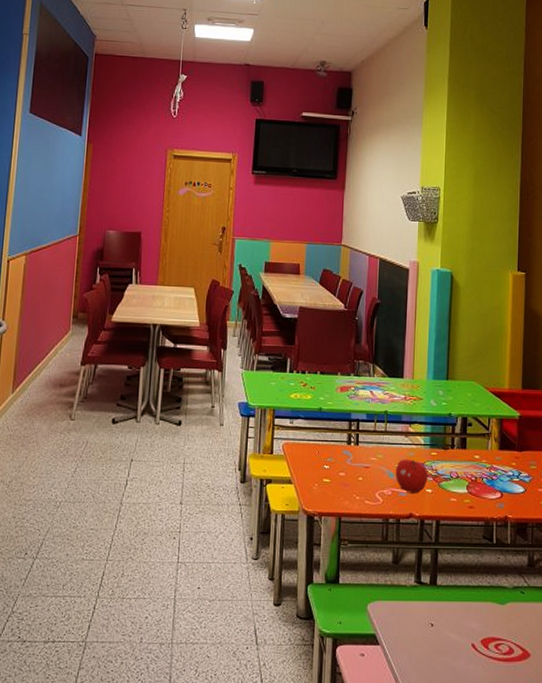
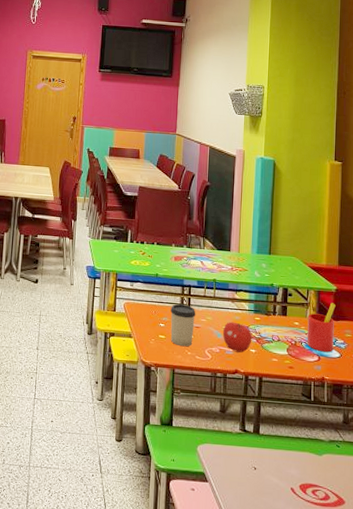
cup: none [336,441,365,491] -> present [170,303,196,347]
straw: none [488,431,520,488] -> present [306,303,336,353]

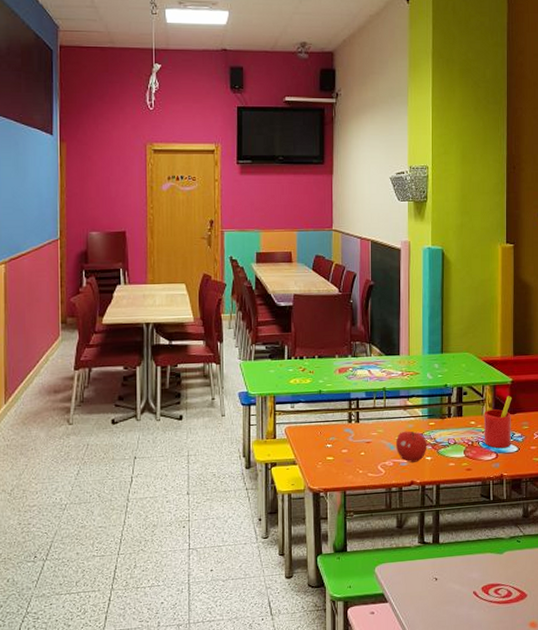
cup: present [170,303,196,347] -> none [338,419,366,466]

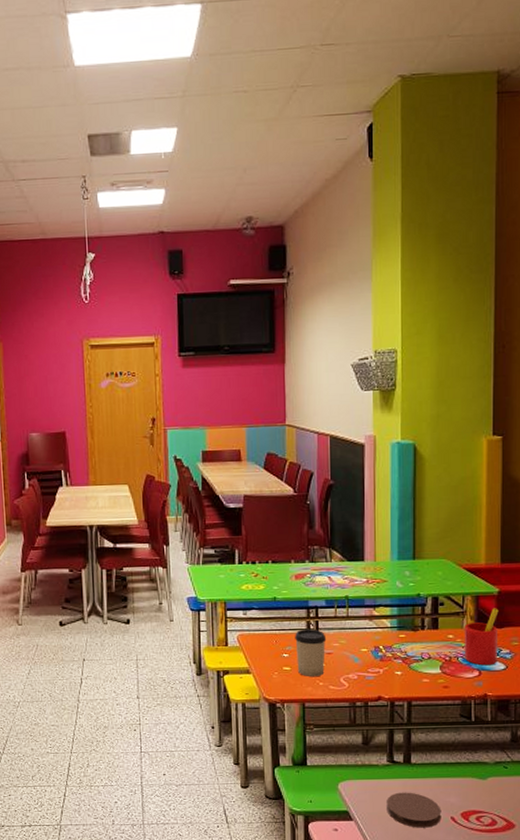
cup: none [338,419,366,466] -> present [295,628,327,677]
fruit: present [395,431,427,463] -> none [360,643,397,677]
coaster: none [418,570,465,605] -> present [387,792,441,828]

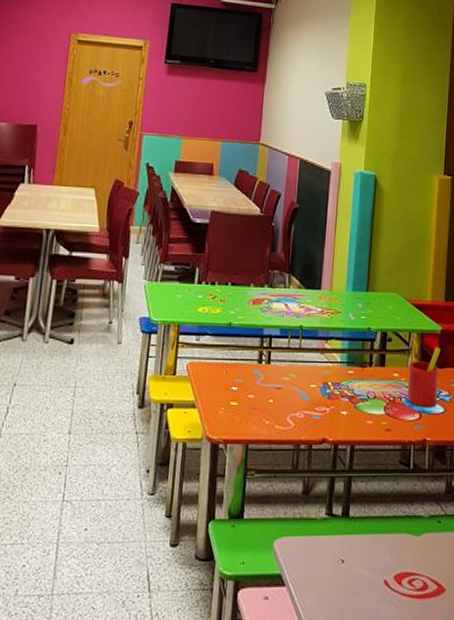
cup: present [295,628,327,677] -> none [244,359,277,415]
coaster: present [387,792,441,828] -> none [321,551,375,594]

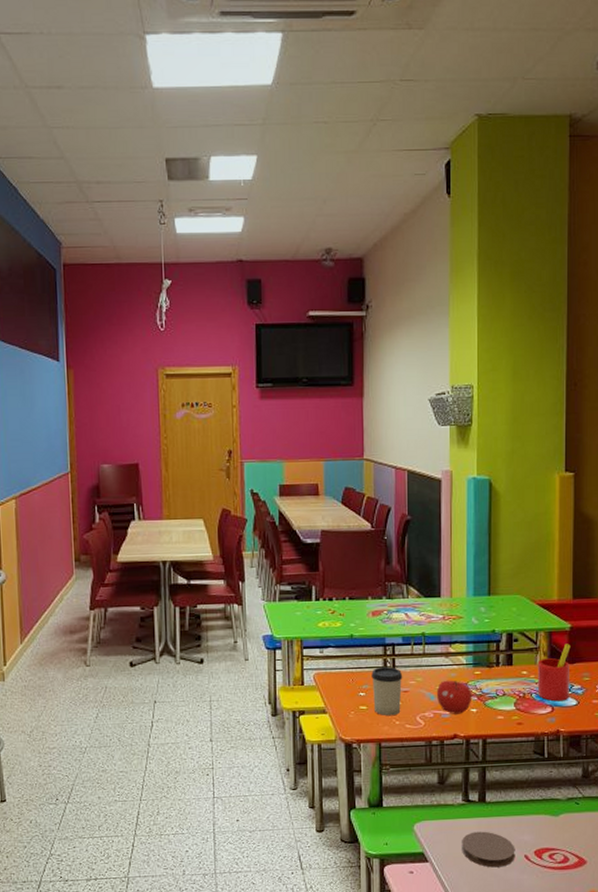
cup: none [244,359,277,415] -> present [371,666,403,716]
fruit: none [308,378,344,416] -> present [436,680,472,714]
coaster: none [321,551,375,594] -> present [462,831,515,868]

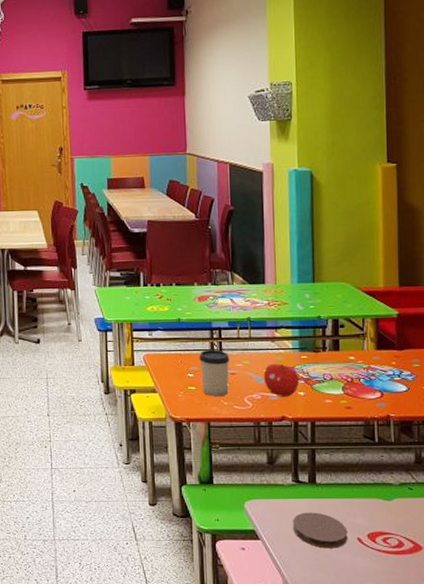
straw: present [537,643,571,702] -> none [364,330,399,387]

